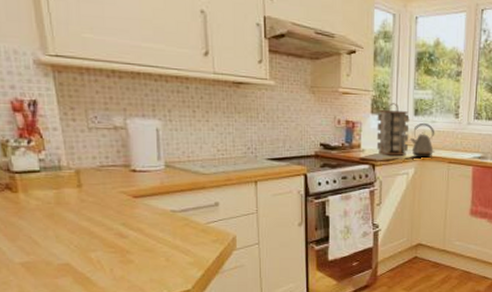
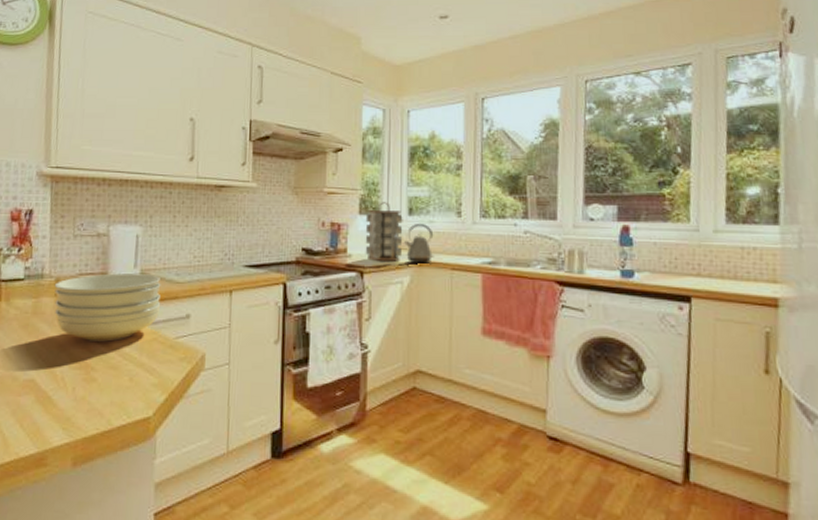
bowl: none [75,165,189,228] -> present [54,273,161,342]

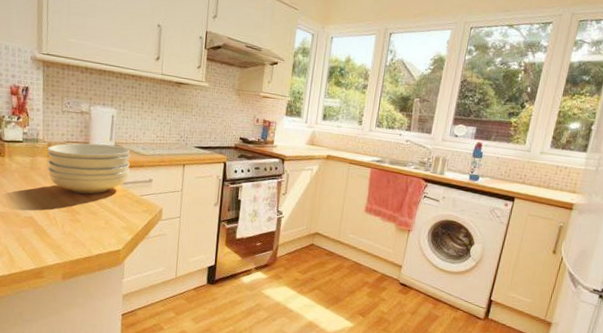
spice rack: present [365,202,403,263] -> none [287,108,319,154]
kettle: present [403,223,434,264] -> none [316,126,340,158]

